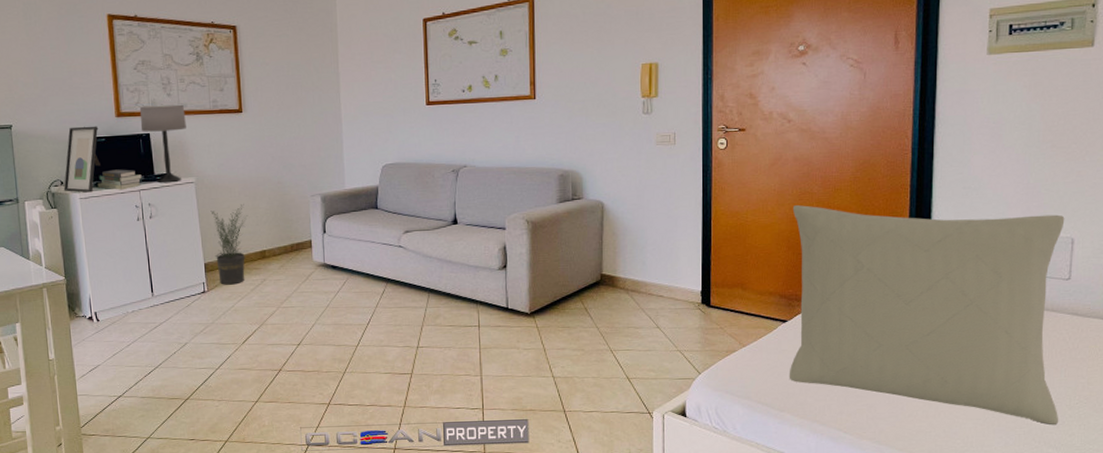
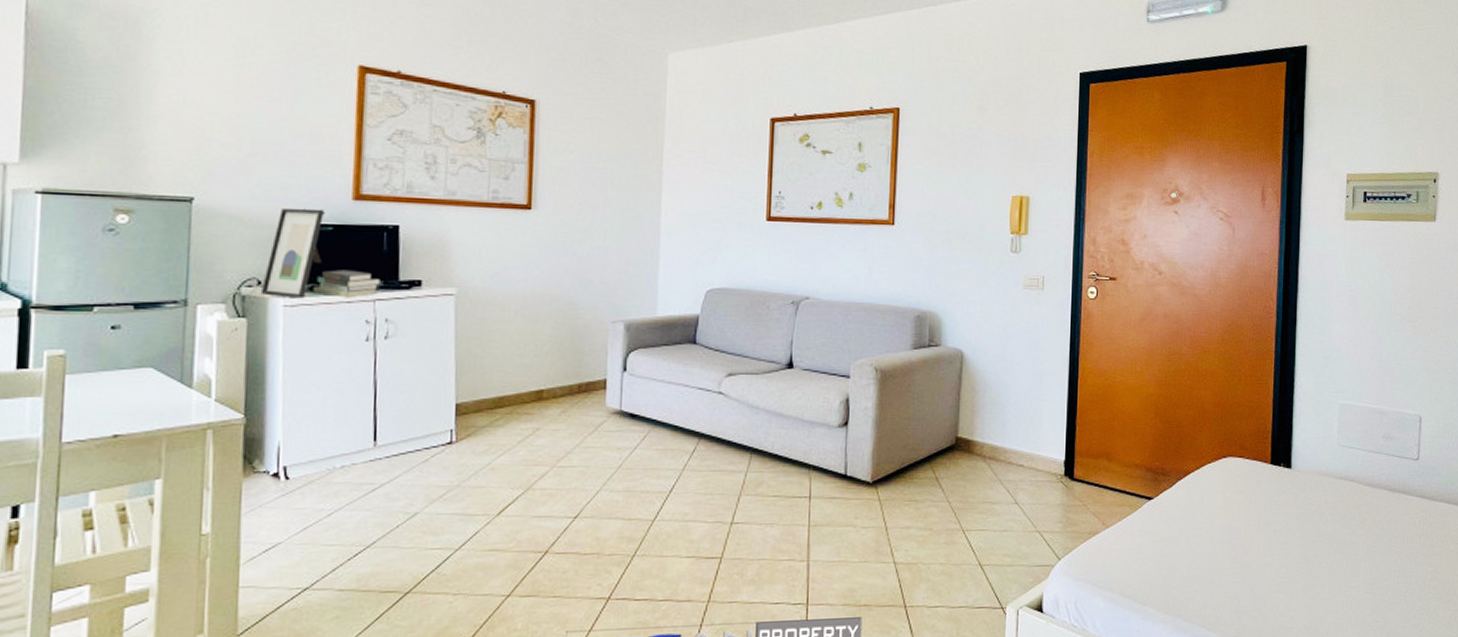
table lamp: present [140,104,186,183] -> none [387,188,453,293]
potted plant: present [210,204,248,285] -> none [472,328,524,434]
pillow: present [789,205,1065,425] -> none [1153,367,1413,619]

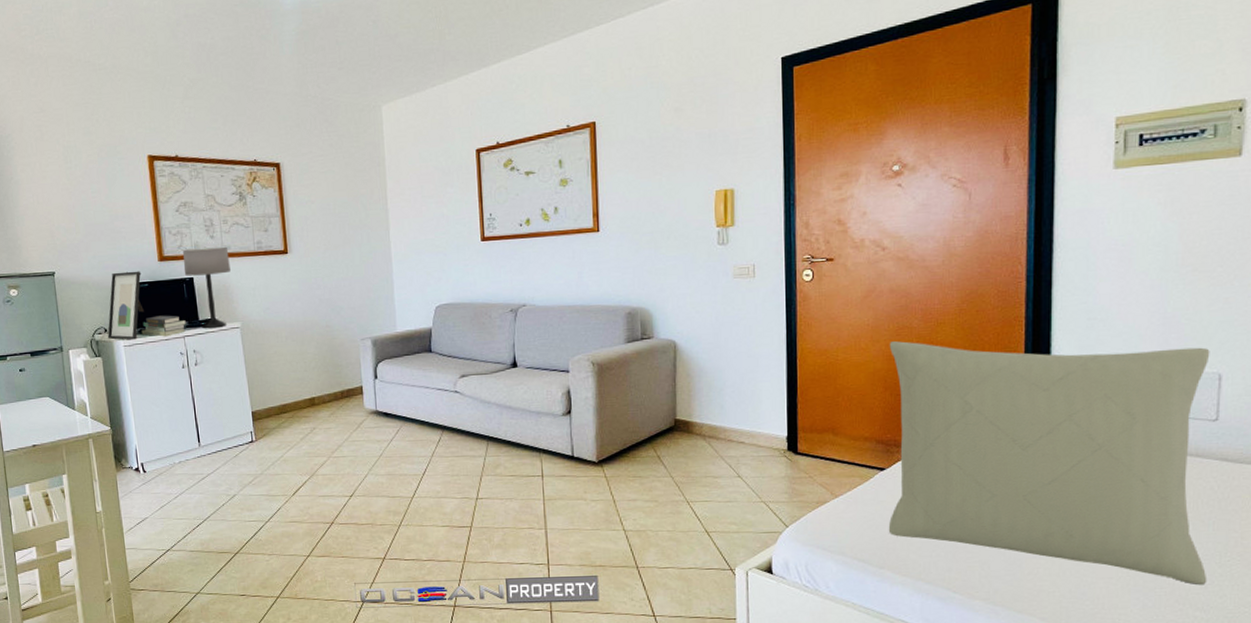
table lamp: none [387,188,453,293] -> present [183,246,231,329]
pillow: none [1153,367,1413,619] -> present [888,341,1210,585]

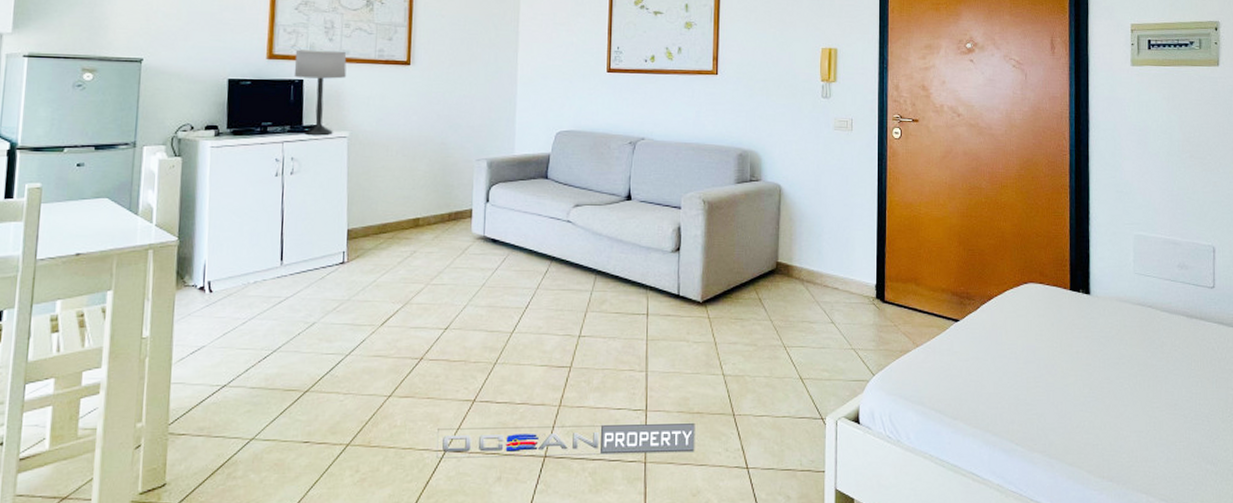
picture frame: present [107,271,144,340] -> none [193,66,245,141]
books: present [141,315,186,337] -> none [234,117,288,140]
pillow: present [888,341,1210,585] -> none [961,200,1214,440]

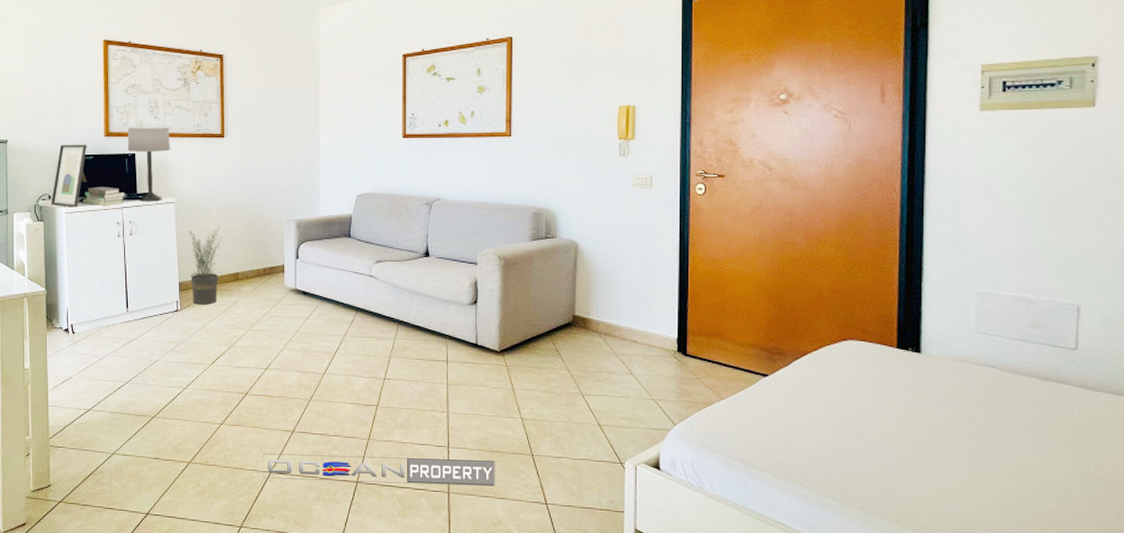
picture frame: none [193,66,245,141] -> present [50,144,88,208]
books: none [234,117,288,140] -> present [82,186,125,207]
potted plant: none [360,165,403,256] -> present [188,226,223,305]

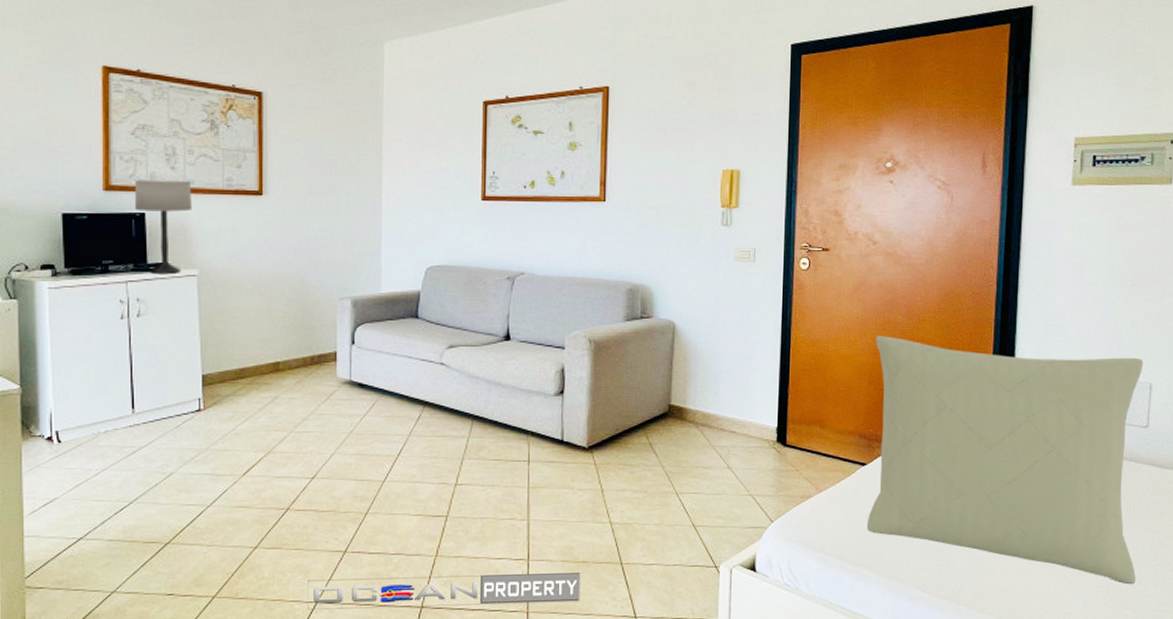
picture frame: present [50,144,88,208] -> none [28,199,80,281]
books: present [82,186,125,207] -> none [72,254,131,280]
potted plant: present [188,226,223,305] -> none [214,305,260,403]
pillow: none [770,256,1069,507] -> present [866,336,1144,585]

